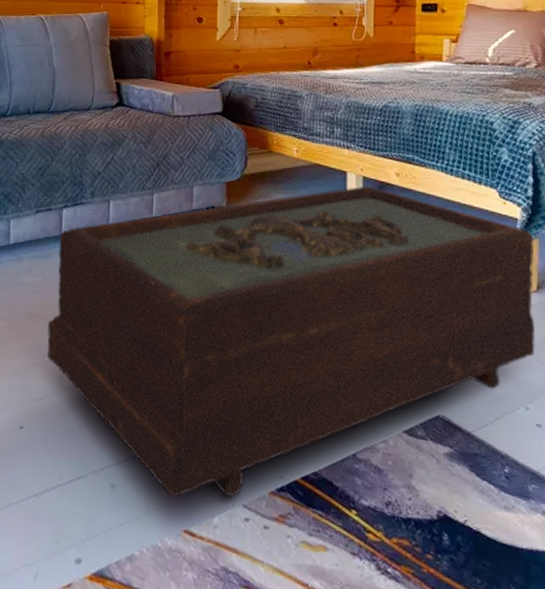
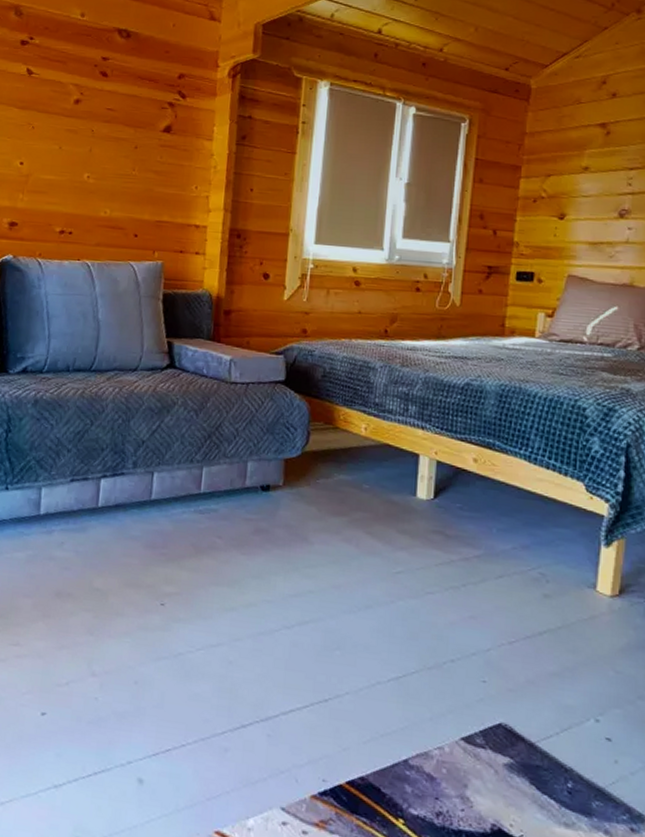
coffee table: present [46,186,536,498] -> none [75,471,620,799]

